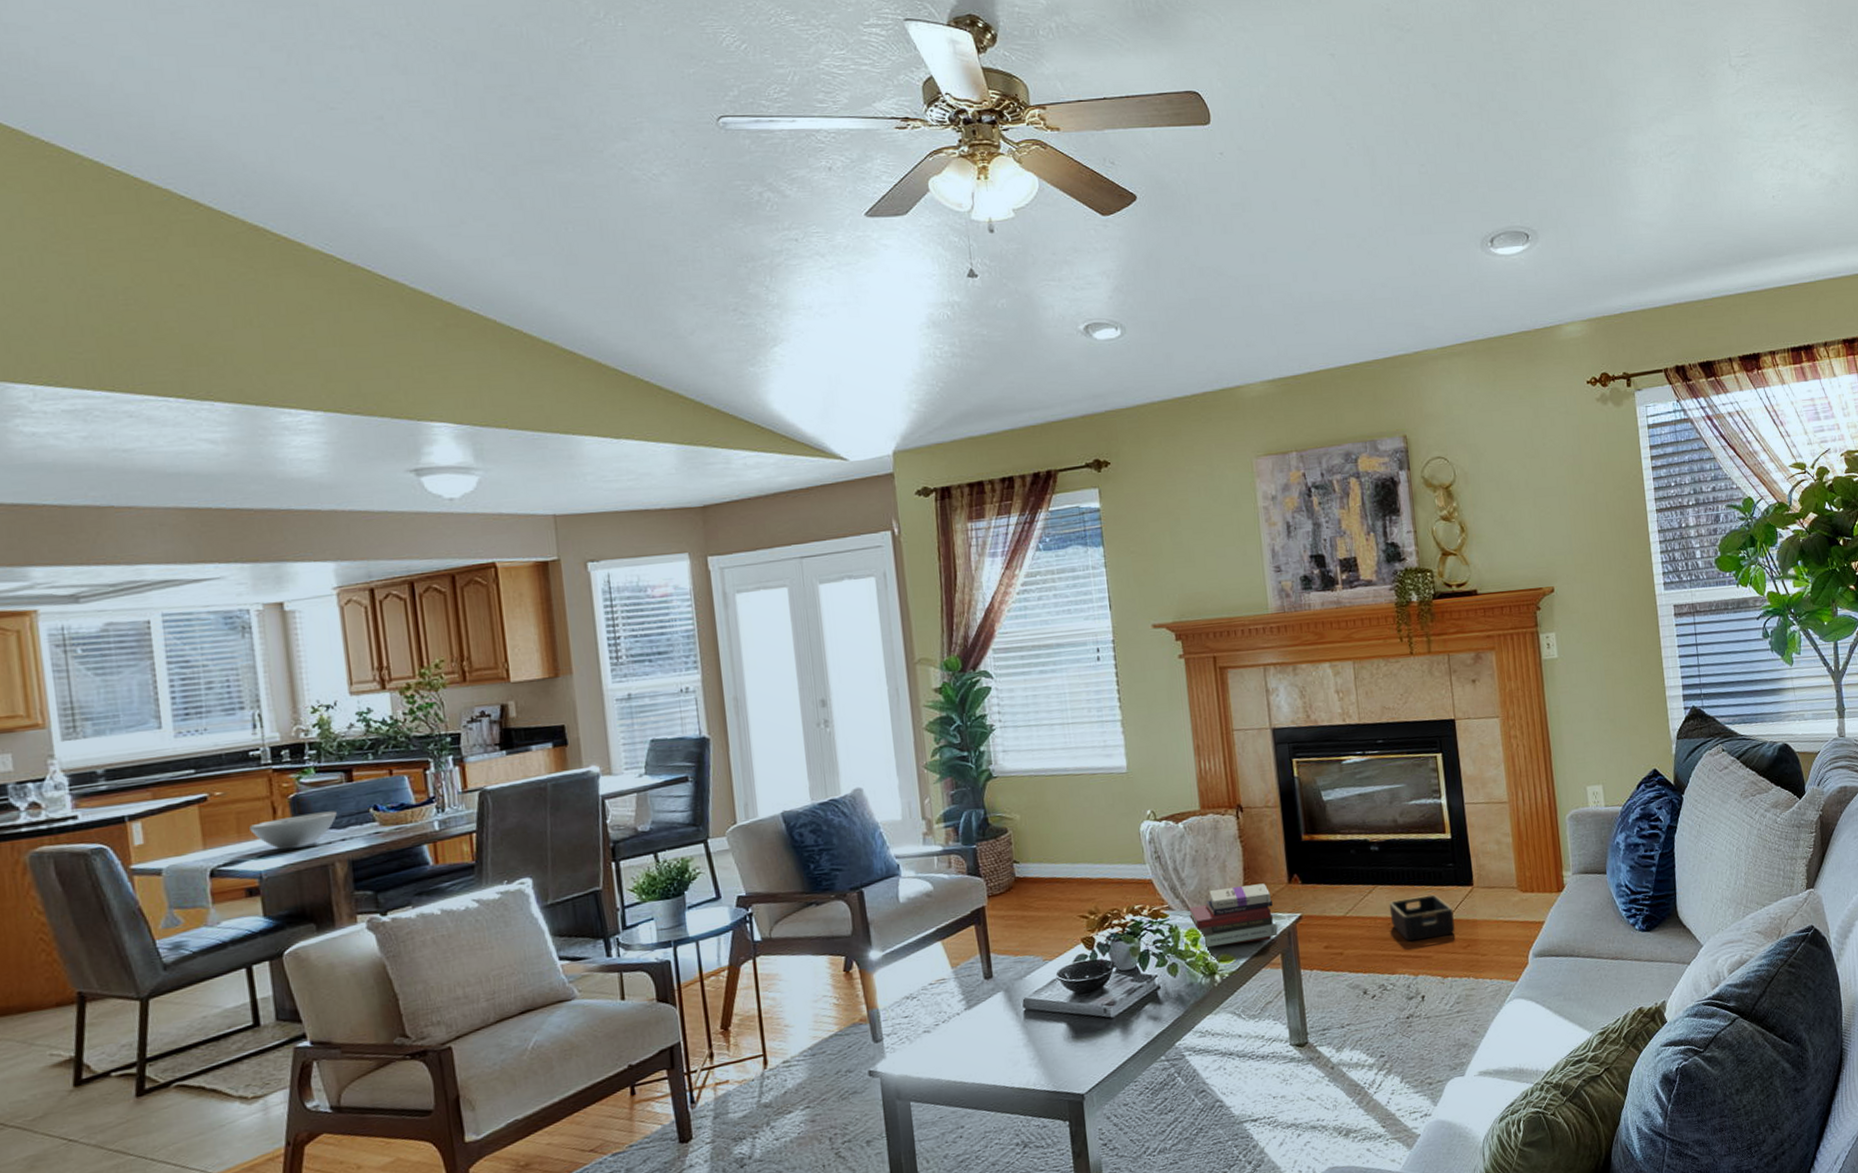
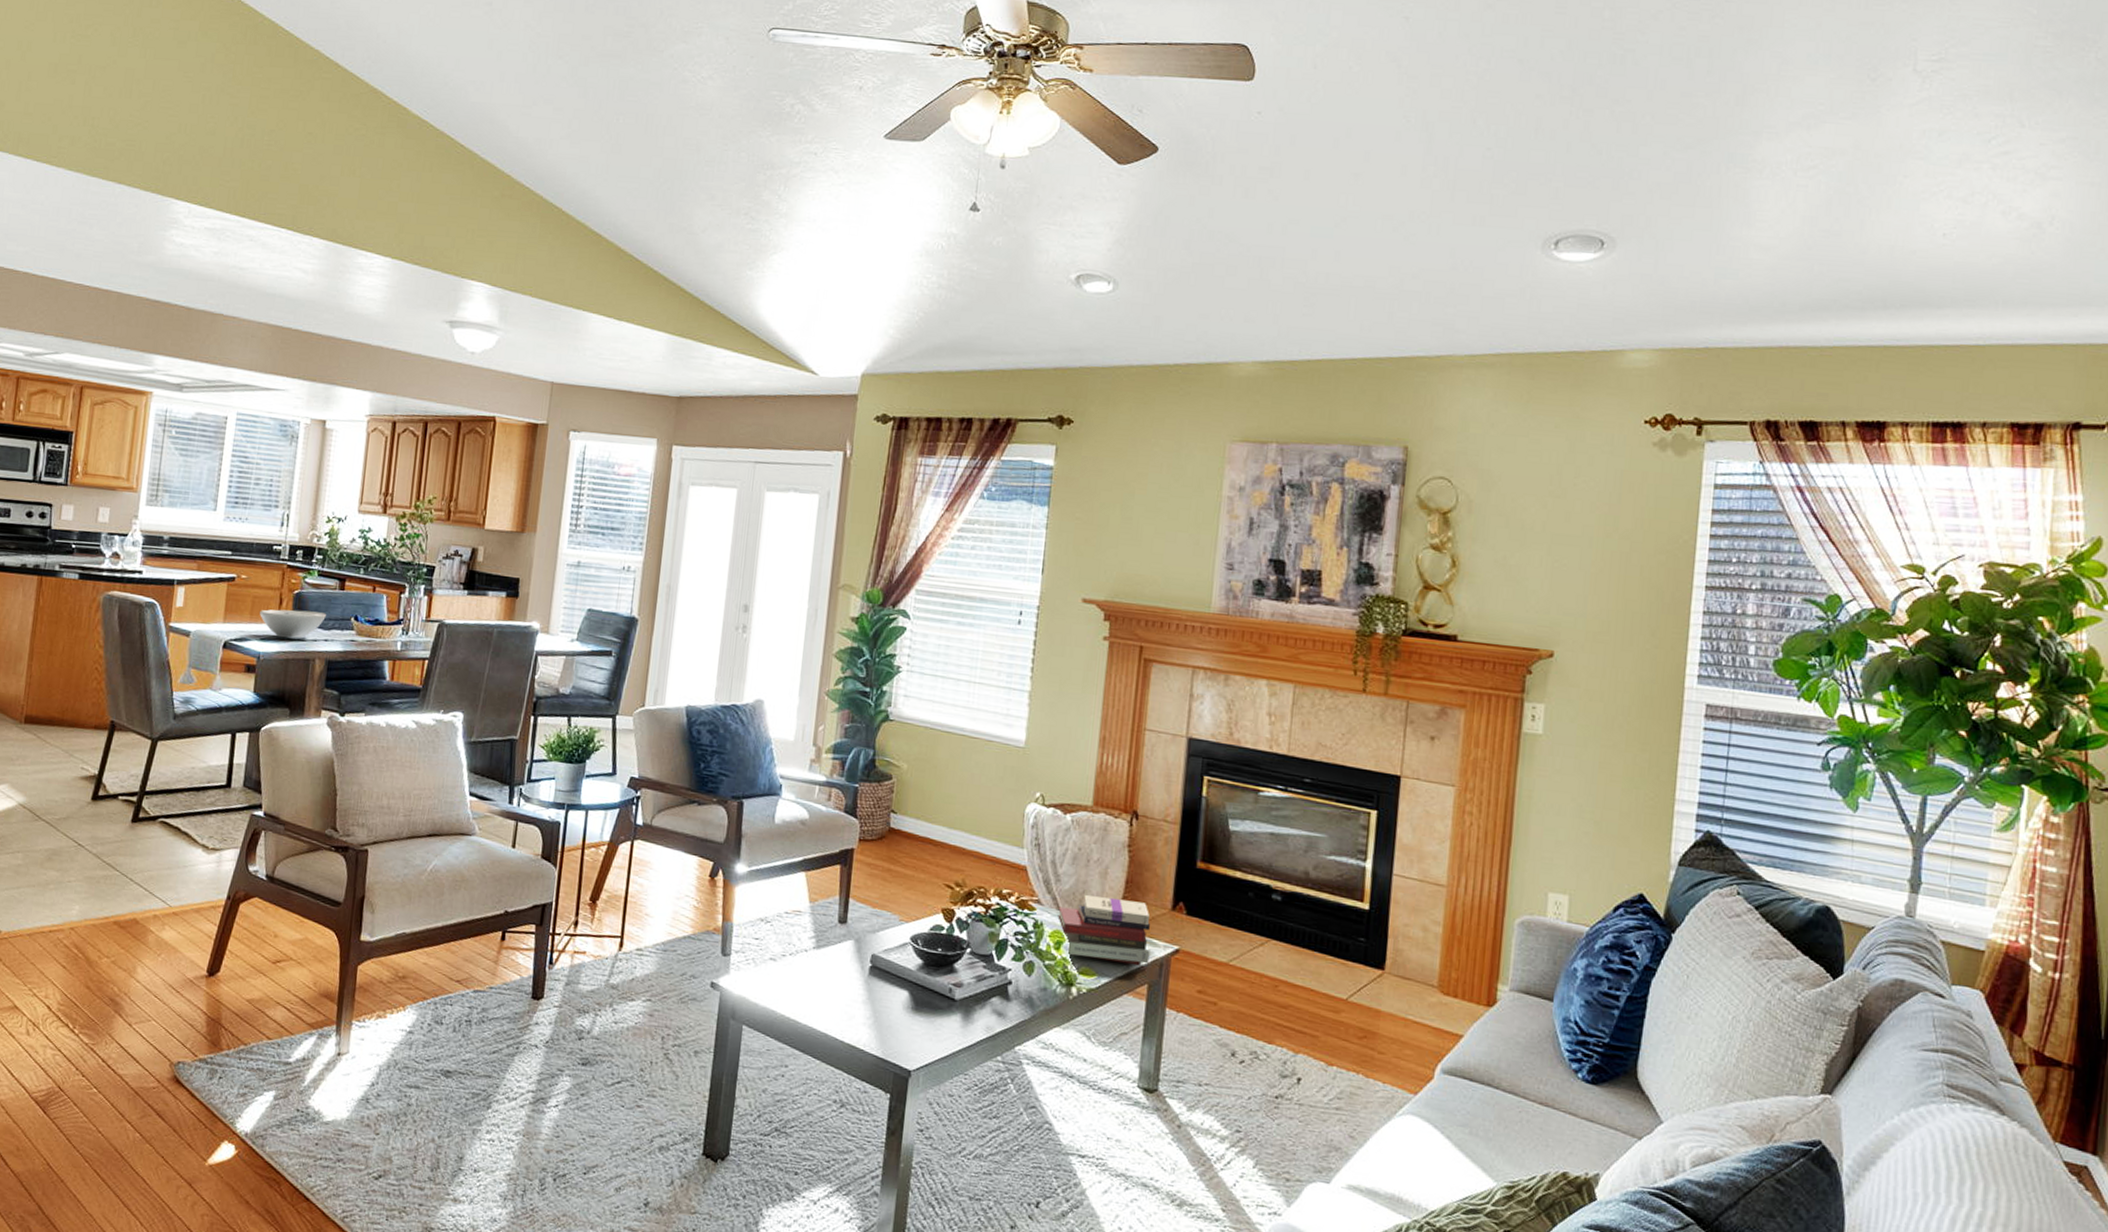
basket: present [1389,894,1455,941] -> none [1279,961,1354,1019]

